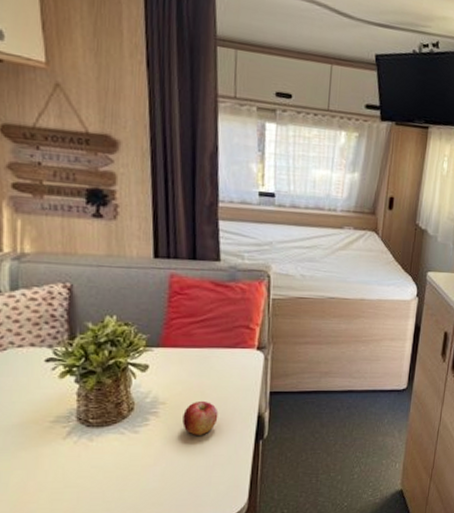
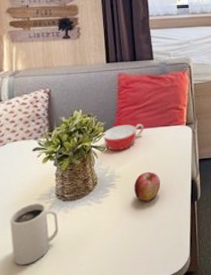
mug: none [13,426,80,498] -> present [10,202,59,266]
bowl: none [145,341,200,373] -> present [103,124,144,151]

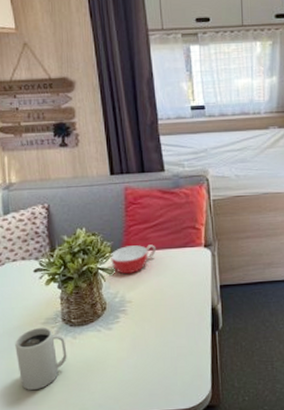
apple: present [134,171,161,202] -> none [147,297,177,329]

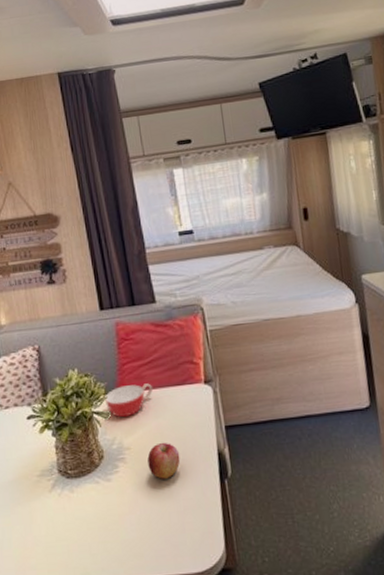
mug: present [15,327,67,391] -> none [10,480,65,553]
apple: none [147,297,177,329] -> present [147,442,180,479]

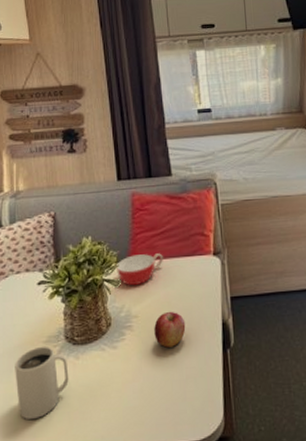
mug: none [10,480,65,553] -> present [15,346,69,420]

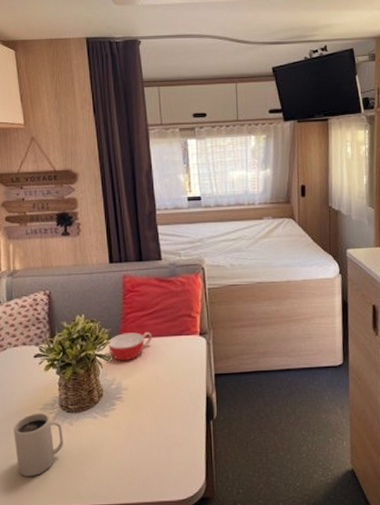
apple: present [154,311,186,348] -> none [143,385,172,418]

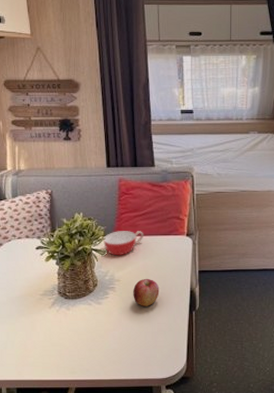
mug: present [14,412,64,477] -> none [16,298,61,354]
apple: none [143,385,172,418] -> present [133,278,160,306]

